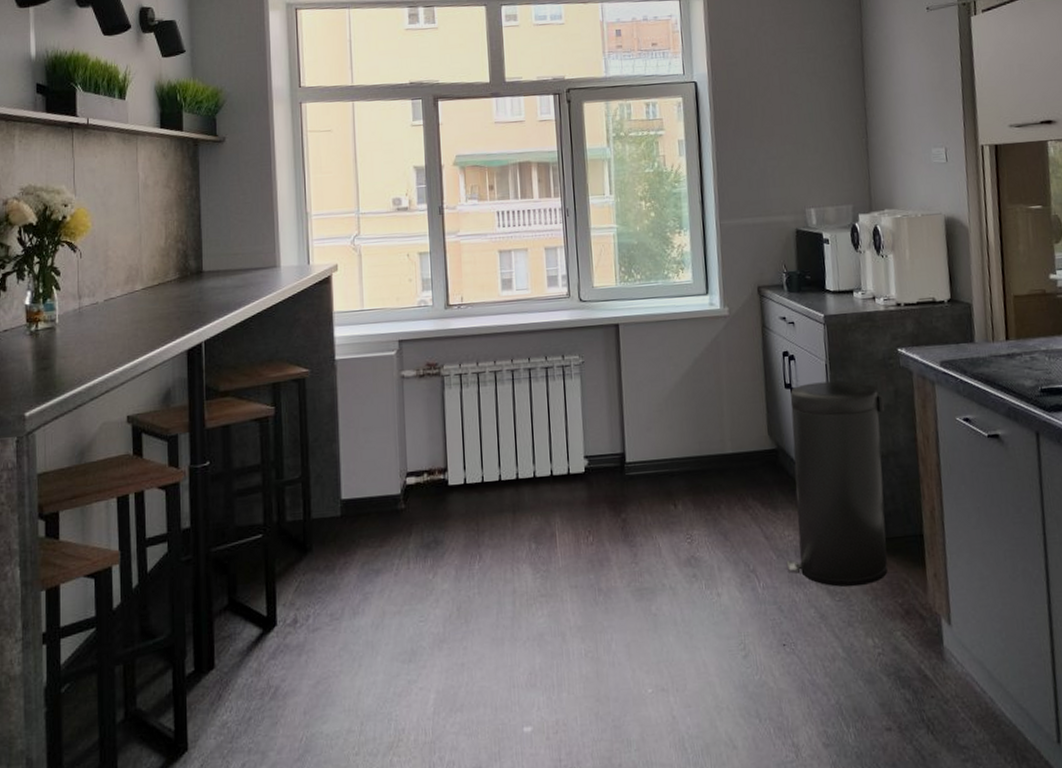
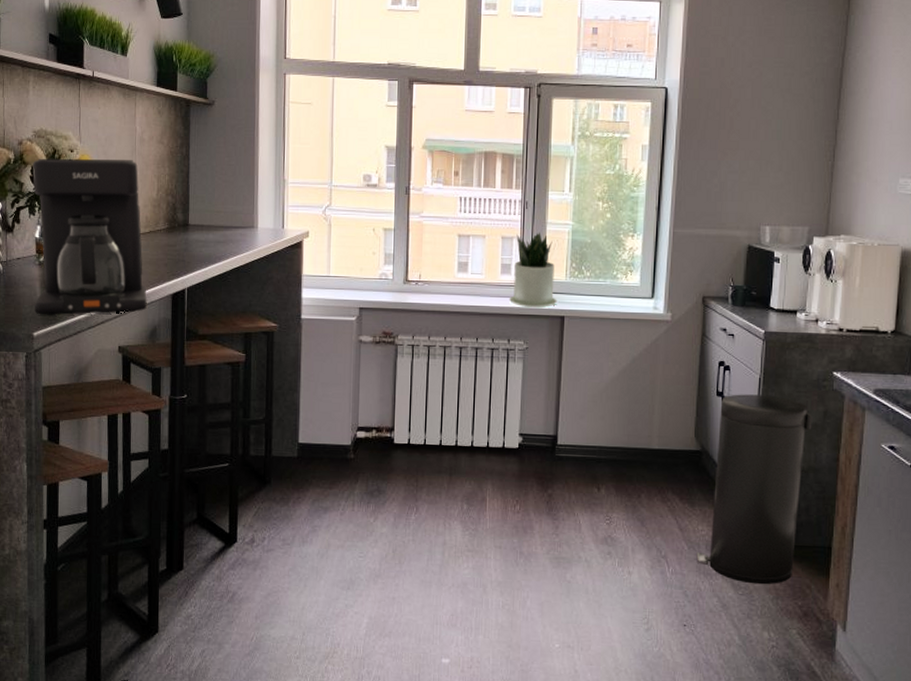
coffee maker: none [20,208,158,392] -> present [32,158,147,316]
planter: none [558,239,610,320] -> present [508,232,557,309]

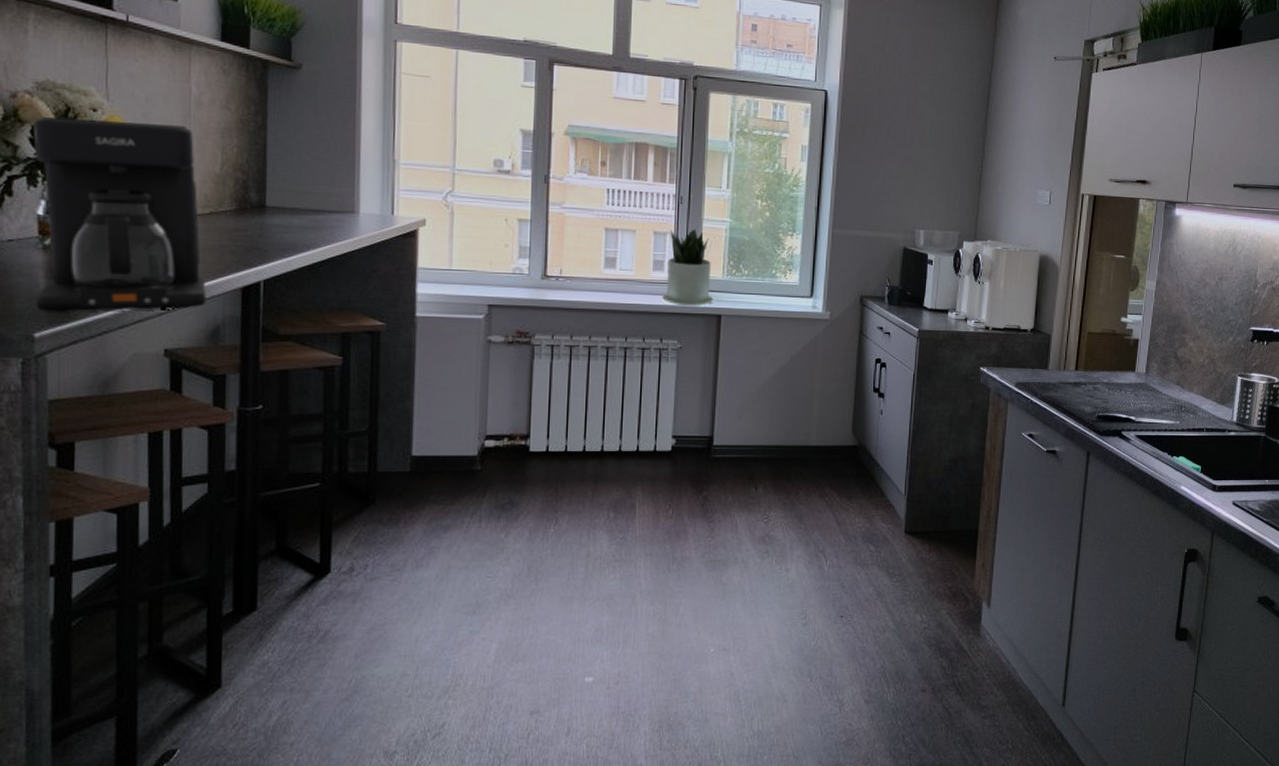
pedal bin: present [696,394,813,585] -> none [853,390,962,571]

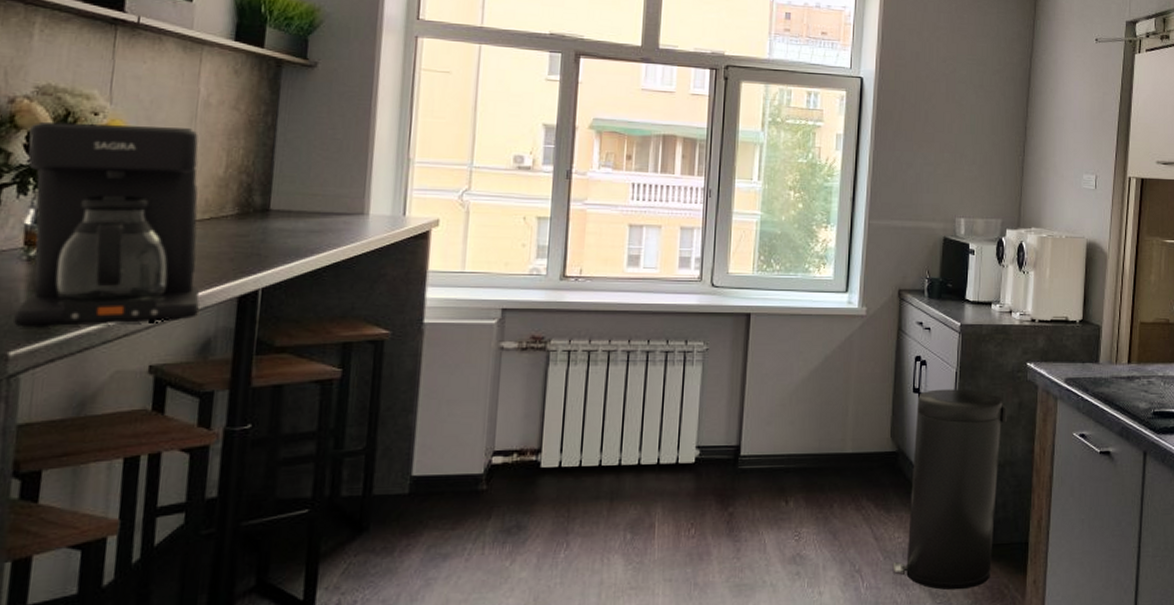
planter: present [661,228,714,307] -> none [687,222,743,305]
pedal bin: none [853,390,962,571] -> present [892,389,1008,590]

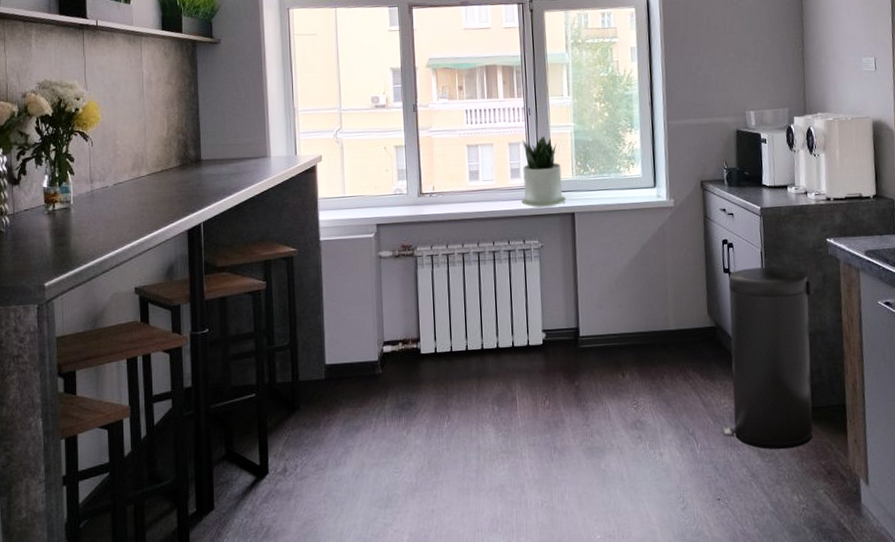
coffee maker: present [14,121,200,328] -> none [38,102,162,265]
planter: none [687,222,743,305] -> present [520,135,567,209]

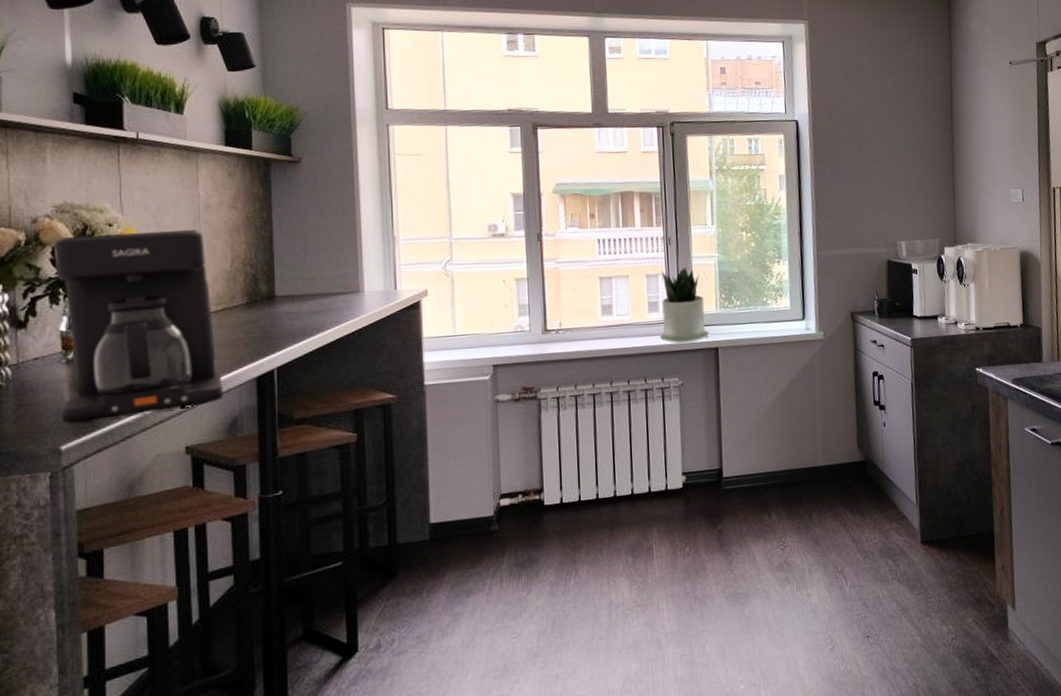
coffee maker: none [38,102,162,265] -> present [54,230,223,424]
pedal bin: present [722,267,814,450] -> none [871,398,963,582]

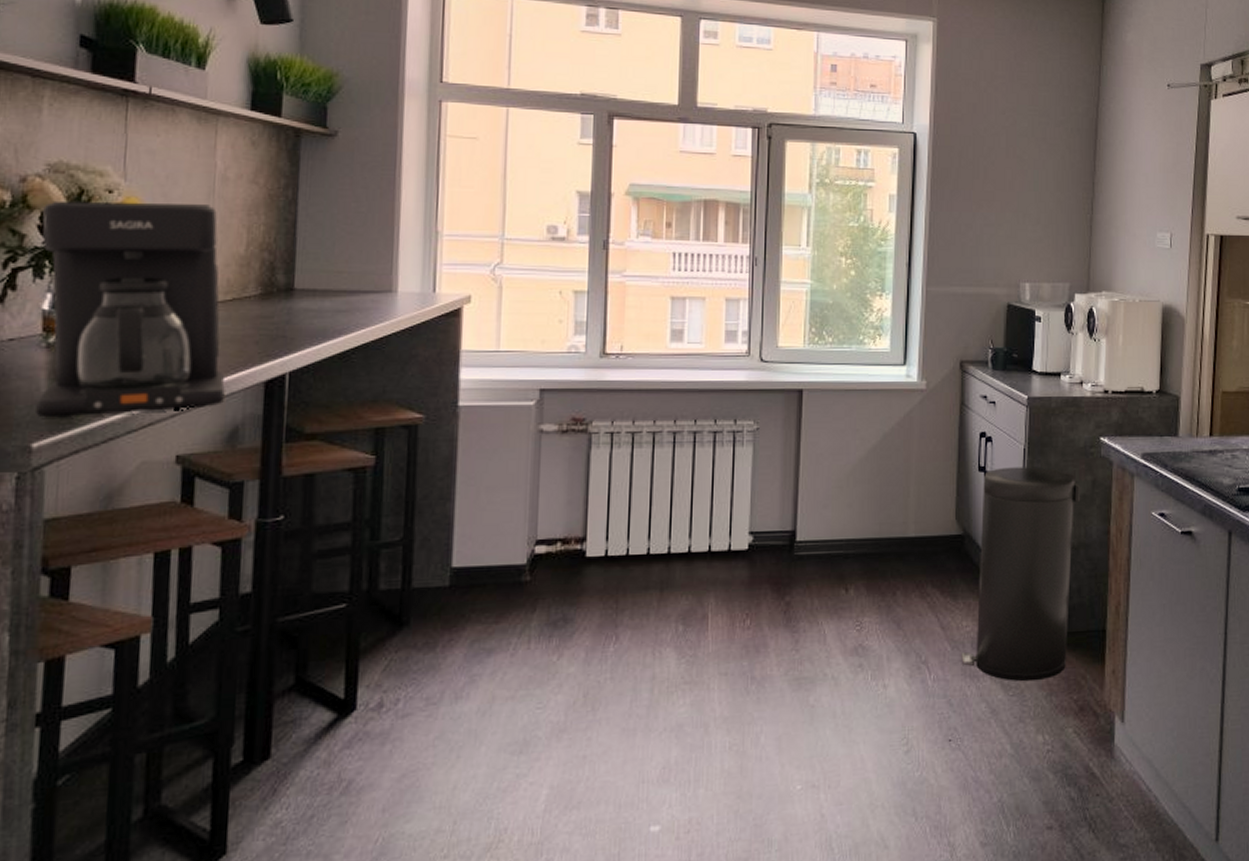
planter: present [659,266,710,344] -> none [735,292,794,382]
pedal bin: none [871,398,963,582] -> present [961,467,1081,682]

